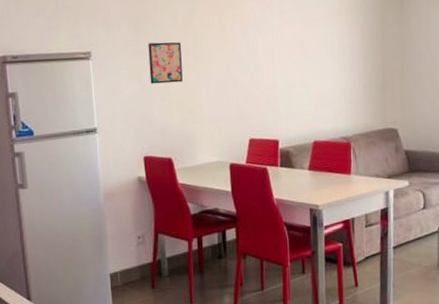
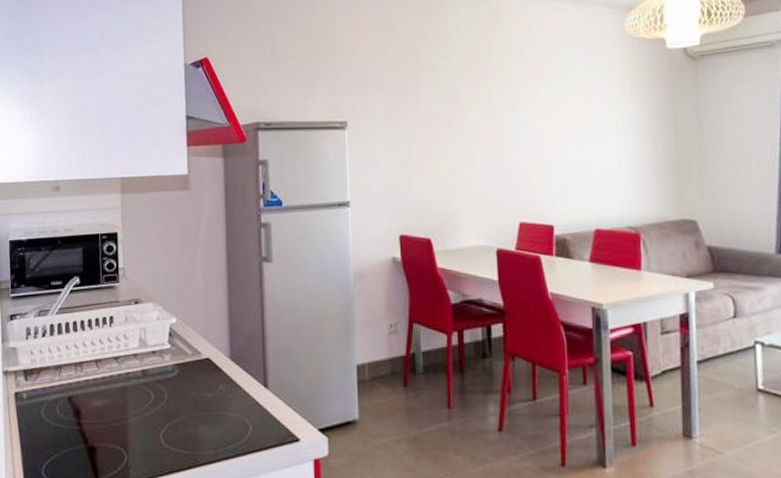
wall art: present [148,42,183,84] -> none [408,114,445,158]

